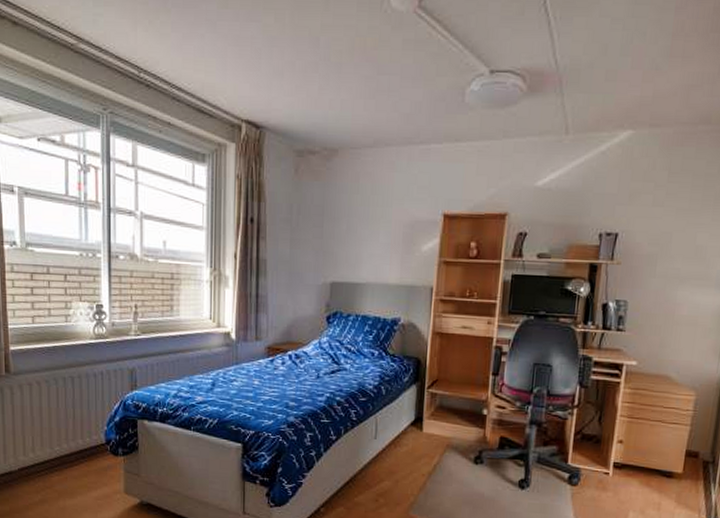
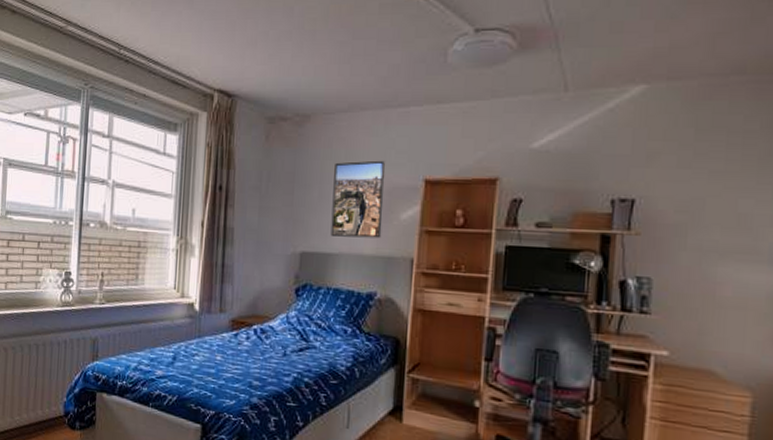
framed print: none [358,195,409,269] -> present [330,160,386,239]

